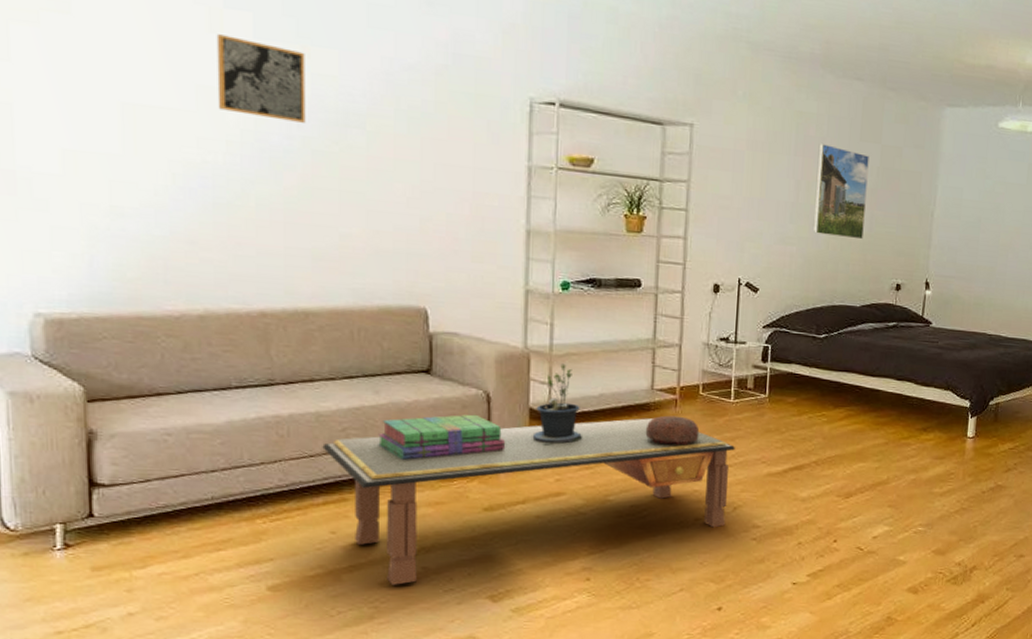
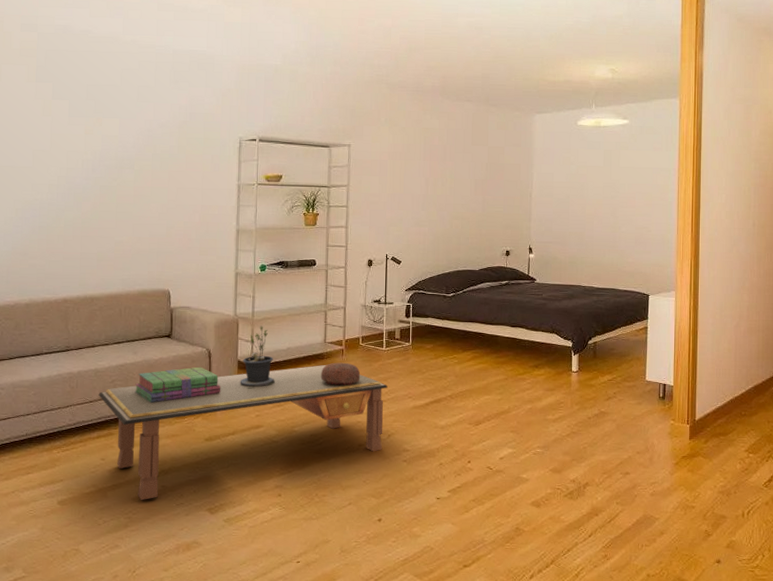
wall art: present [216,34,306,123] -> none [45,116,99,168]
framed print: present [814,144,869,240] -> none [440,150,479,219]

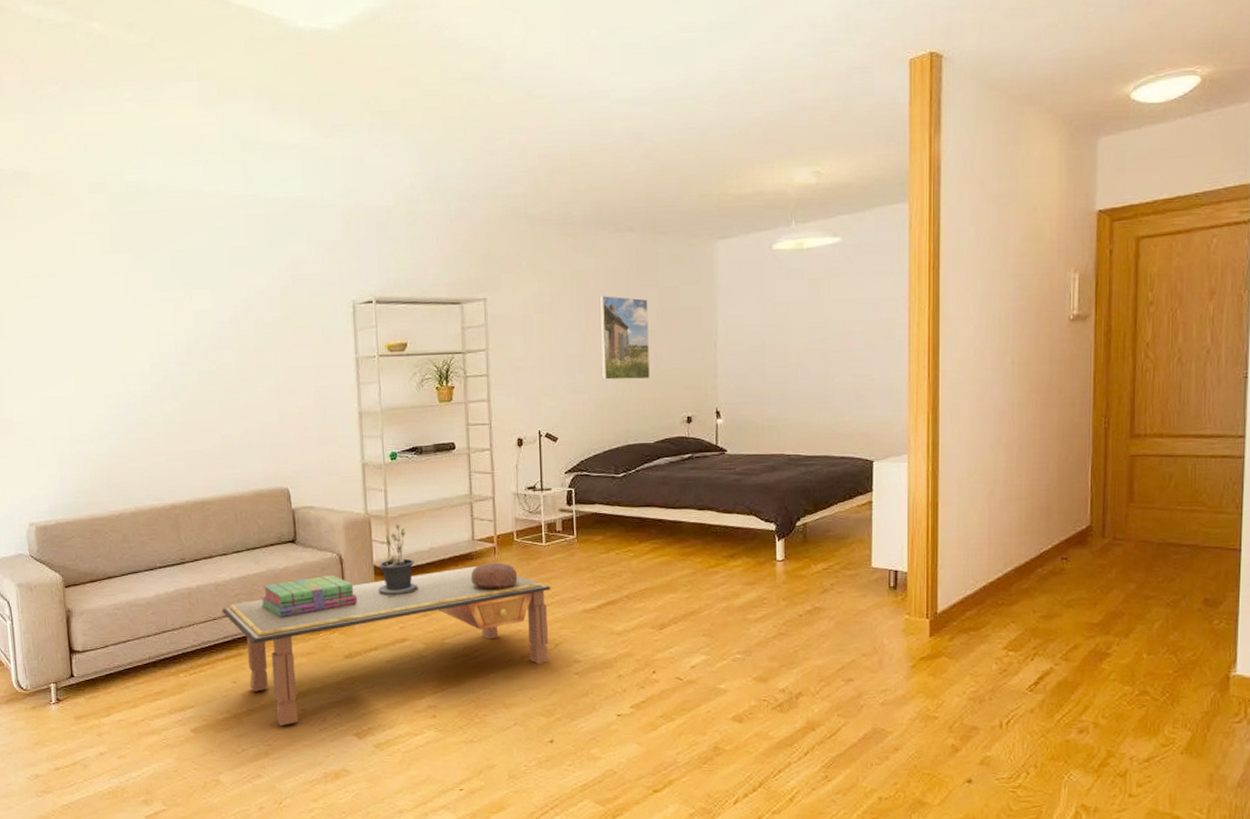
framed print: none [440,150,479,219] -> present [599,296,650,380]

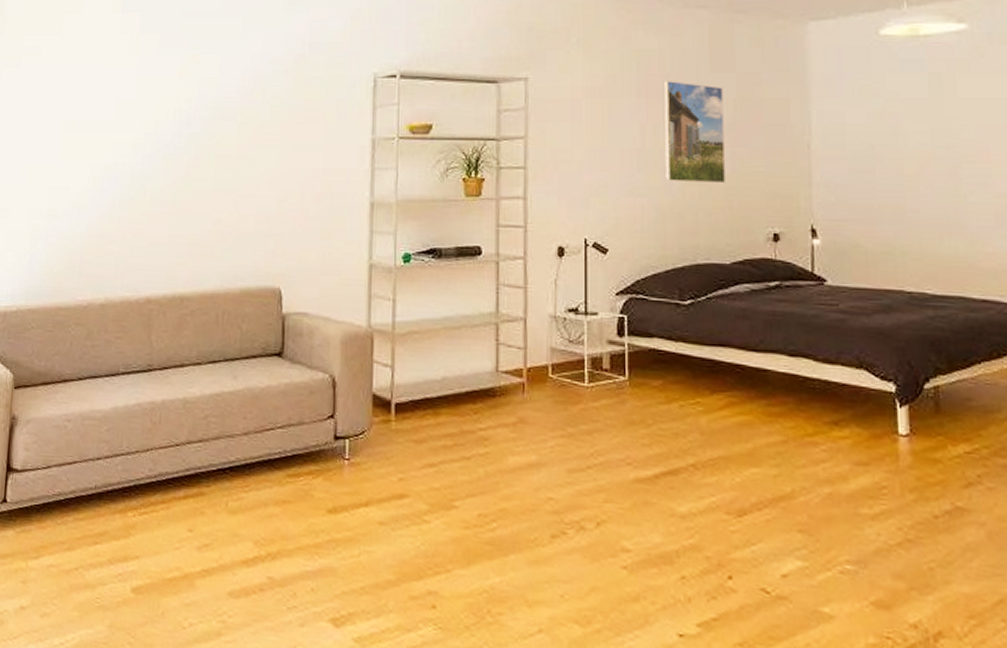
coffee table: present [222,566,551,725] -> none [186,406,593,597]
stack of books: present [261,575,358,618] -> none [234,401,350,451]
potted plant: present [378,524,418,599] -> none [375,343,425,439]
decorative bowl: present [470,562,518,590] -> none [491,402,551,440]

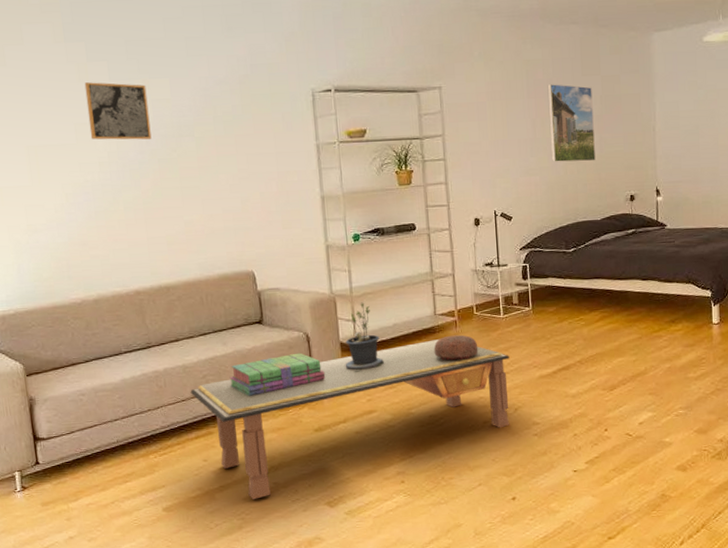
wall art: none [130,55,195,121] -> present [84,82,152,140]
coffee table: none [186,406,593,597] -> present [190,339,510,499]
stack of books: none [234,401,350,451] -> present [229,352,326,396]
potted plant: none [375,343,425,439] -> present [345,302,384,373]
decorative bowl: none [491,402,551,440] -> present [434,335,479,361]

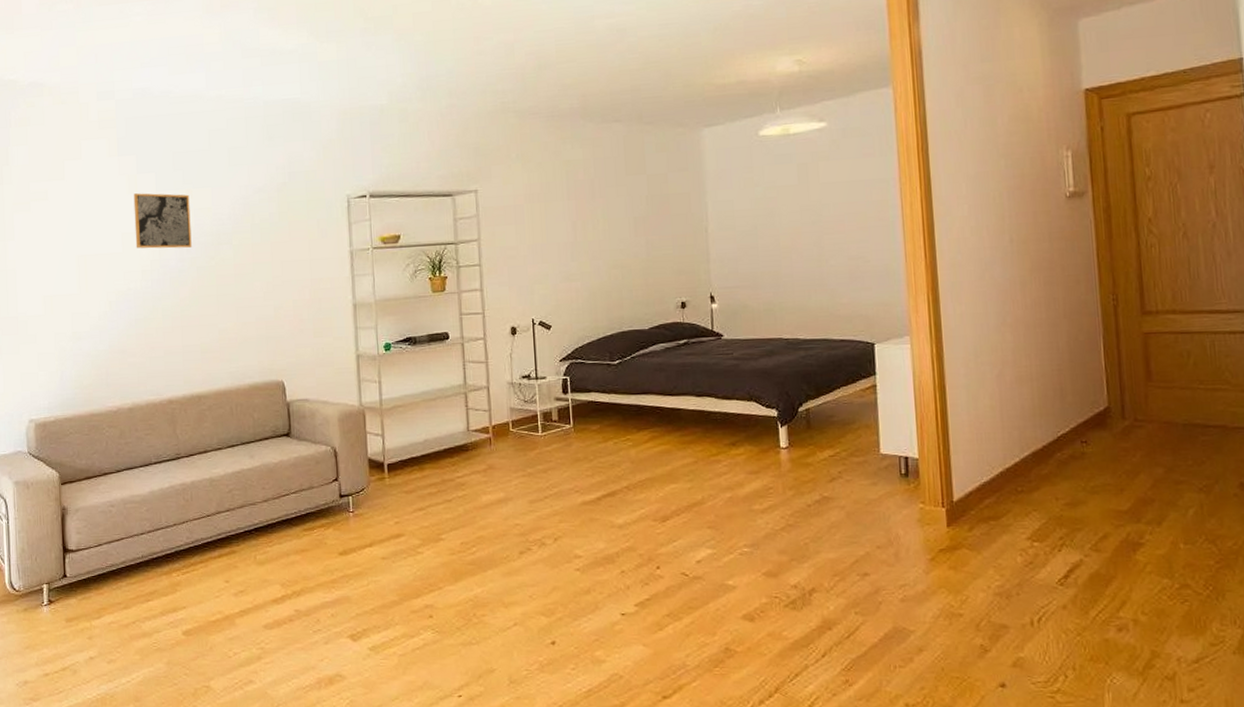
coffee table: present [190,339,510,499] -> none [215,458,549,627]
stack of books: present [229,352,326,396] -> none [255,468,352,514]
potted plant: present [345,302,384,373] -> none [373,415,413,493]
decorative bowl: present [434,335,479,361] -> none [466,453,515,482]
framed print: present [547,84,595,162] -> none [588,184,642,267]

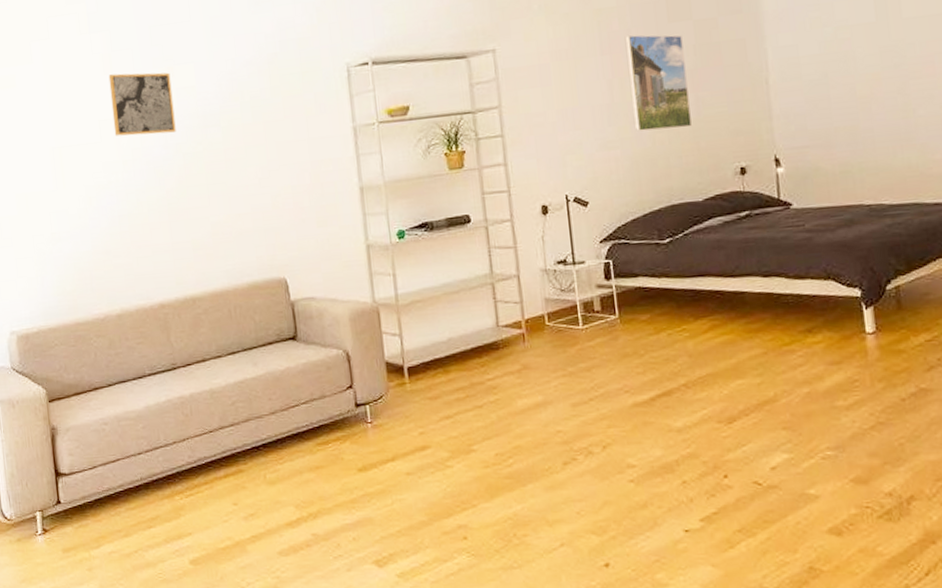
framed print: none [588,184,642,267] -> present [624,35,692,132]

